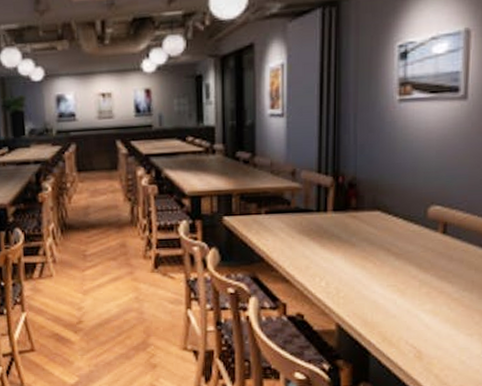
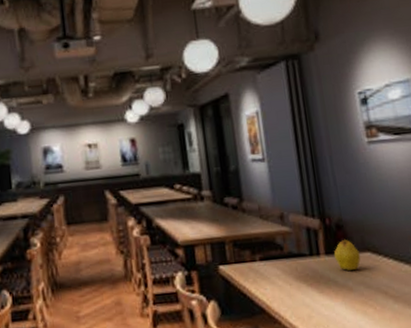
fruit: none [341,198,370,227] -> present [333,240,361,271]

